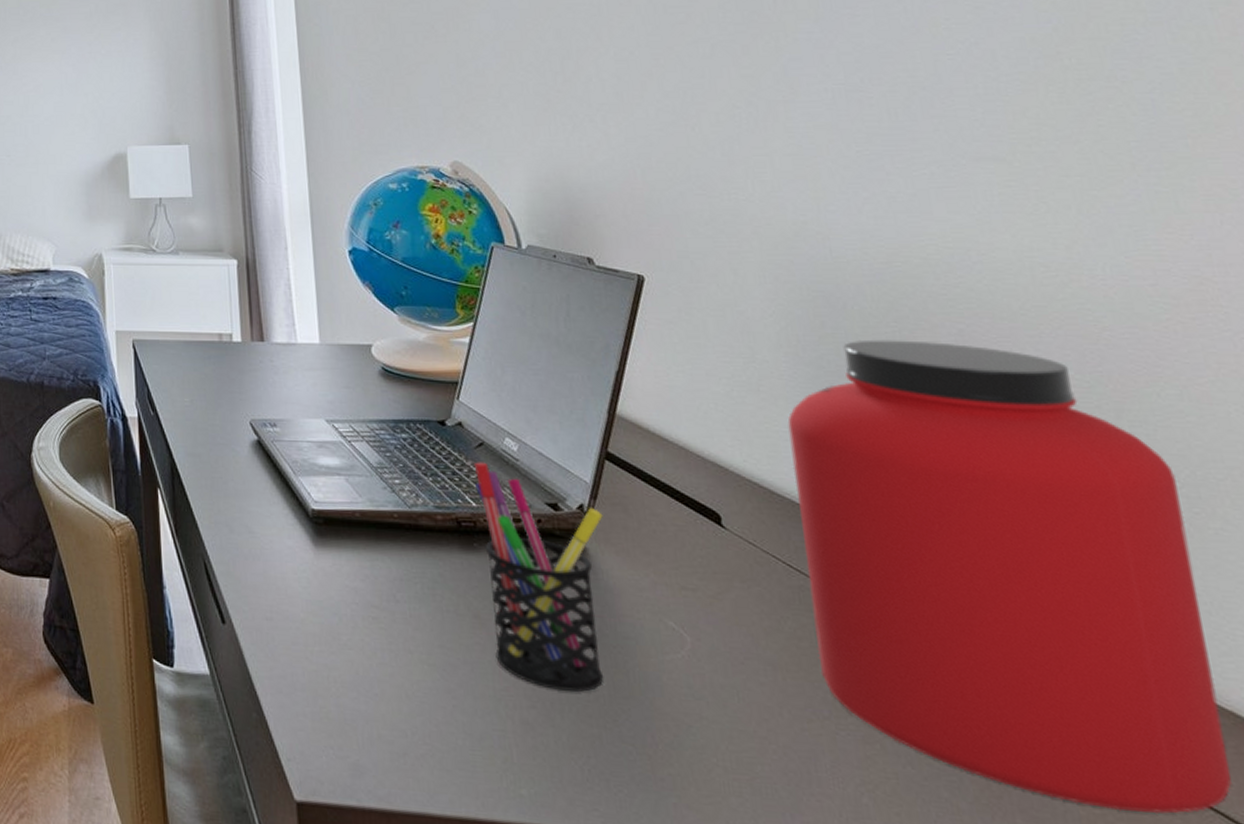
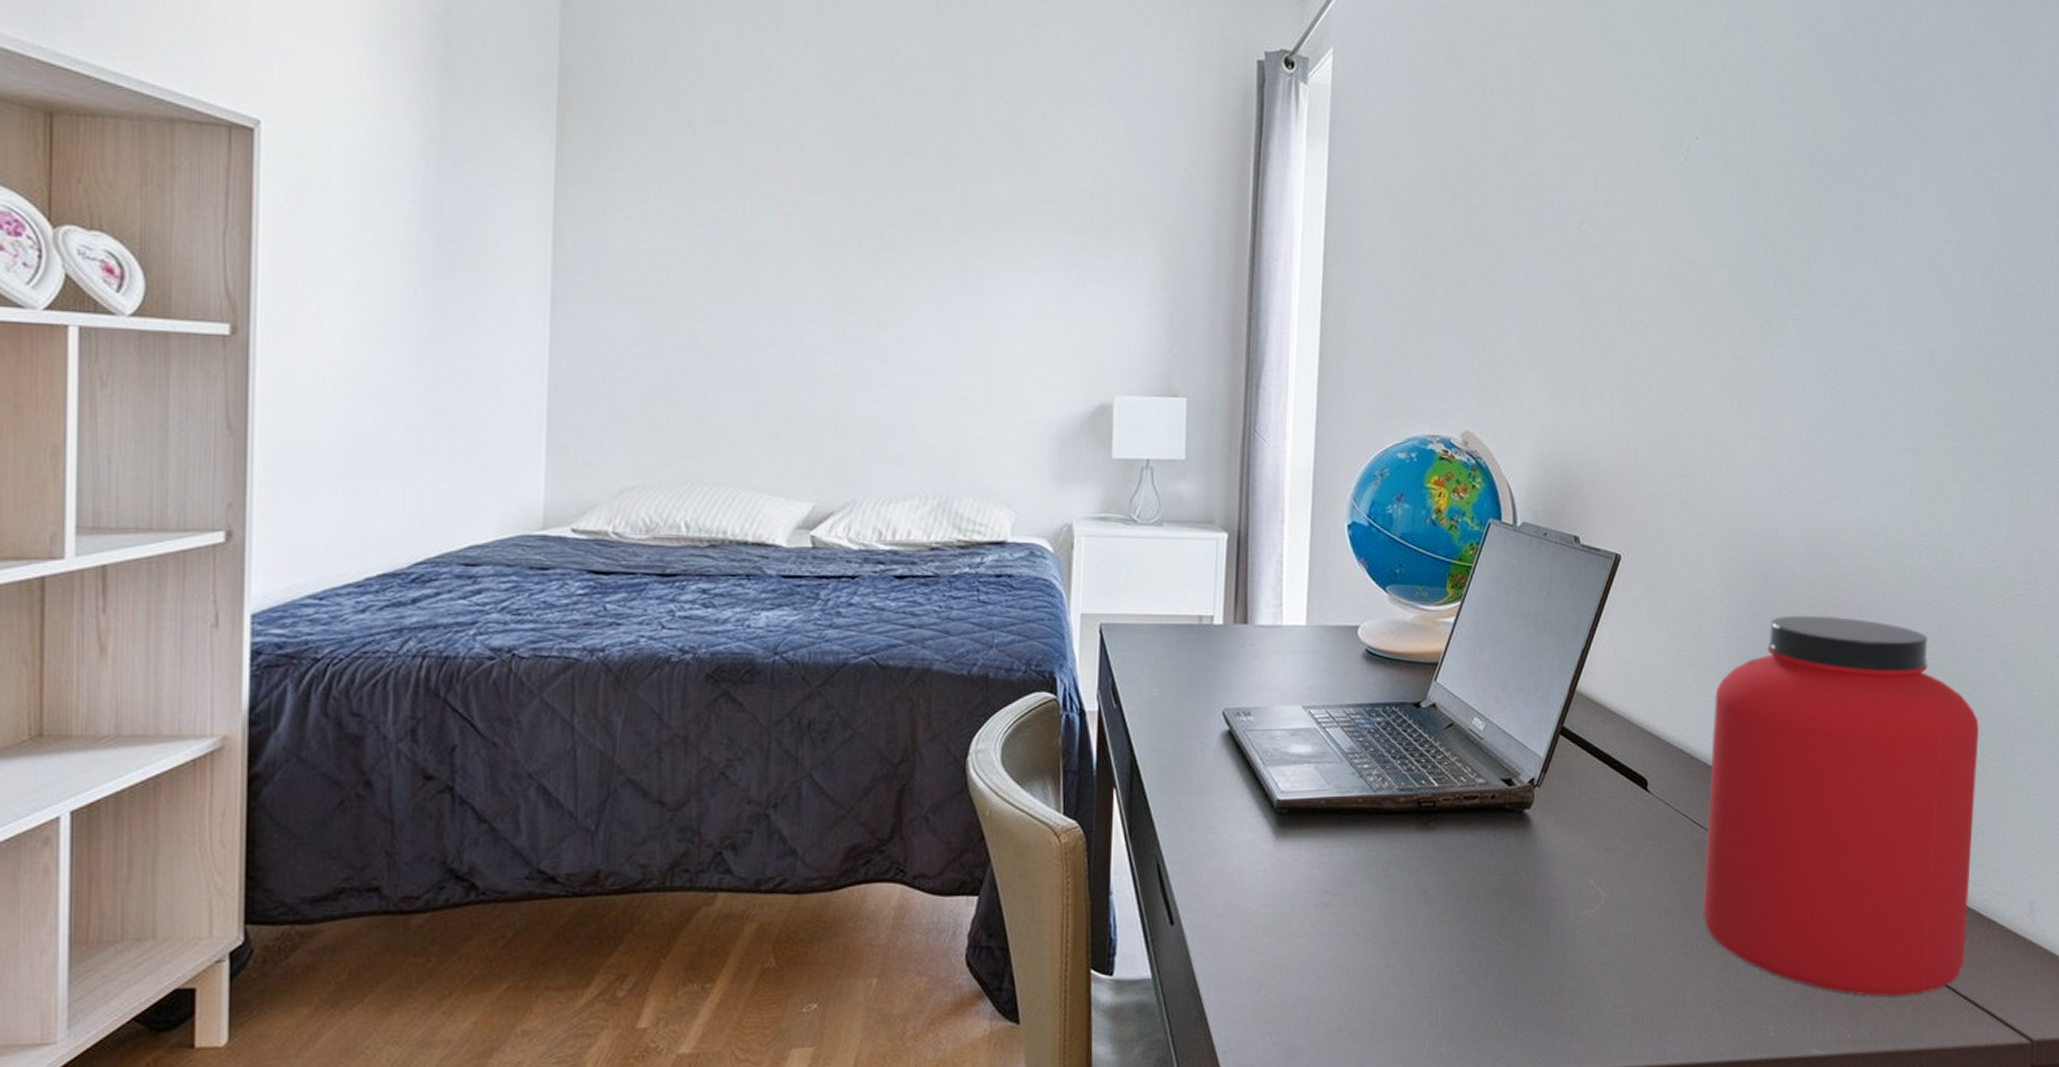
pen holder: present [473,462,605,692] -> none [1436,742,1550,953]

